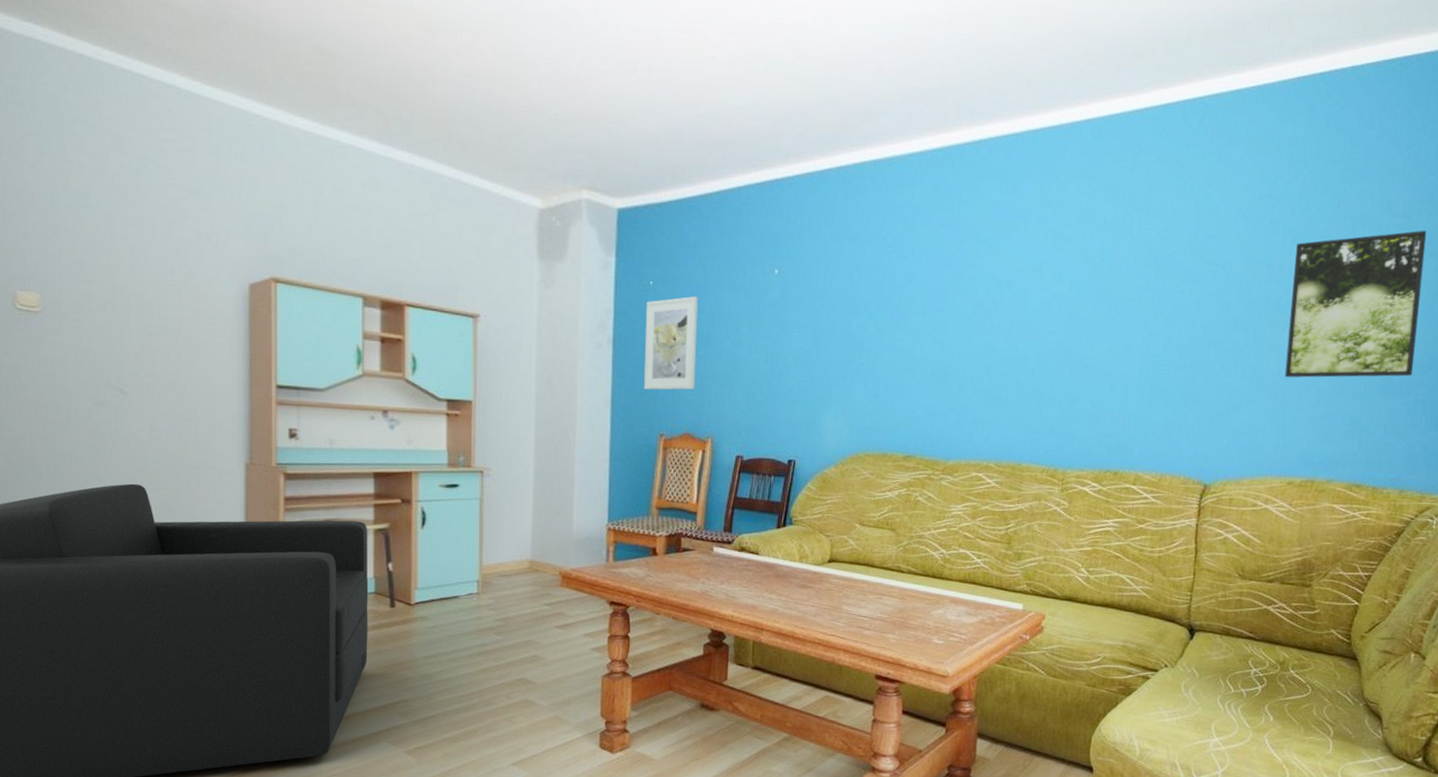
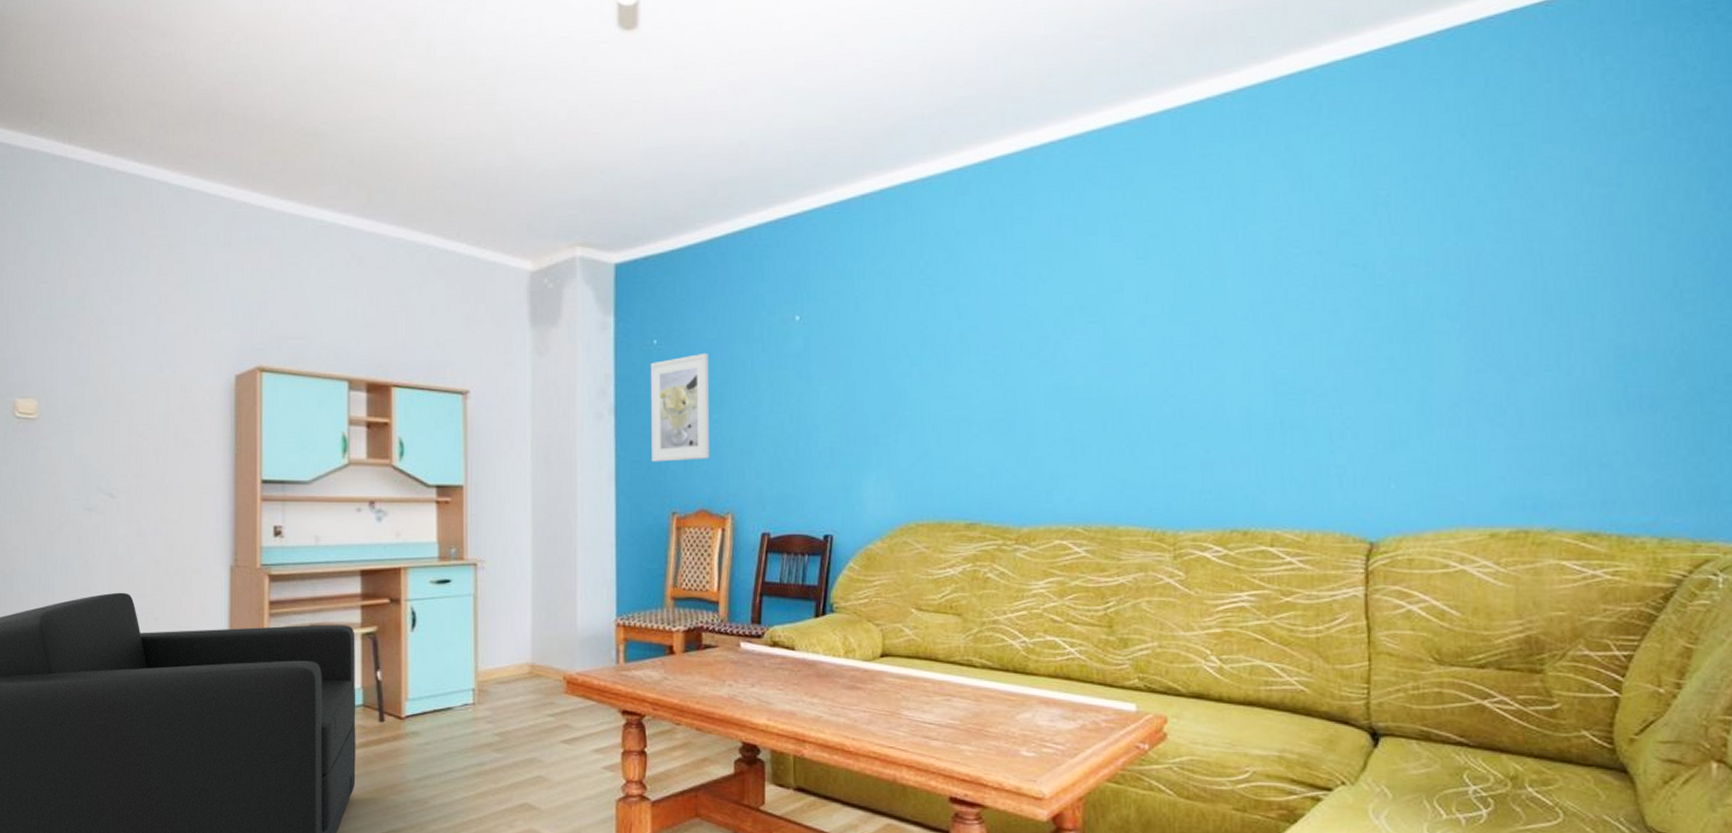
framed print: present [1284,230,1427,378] -> none [1461,198,1655,400]

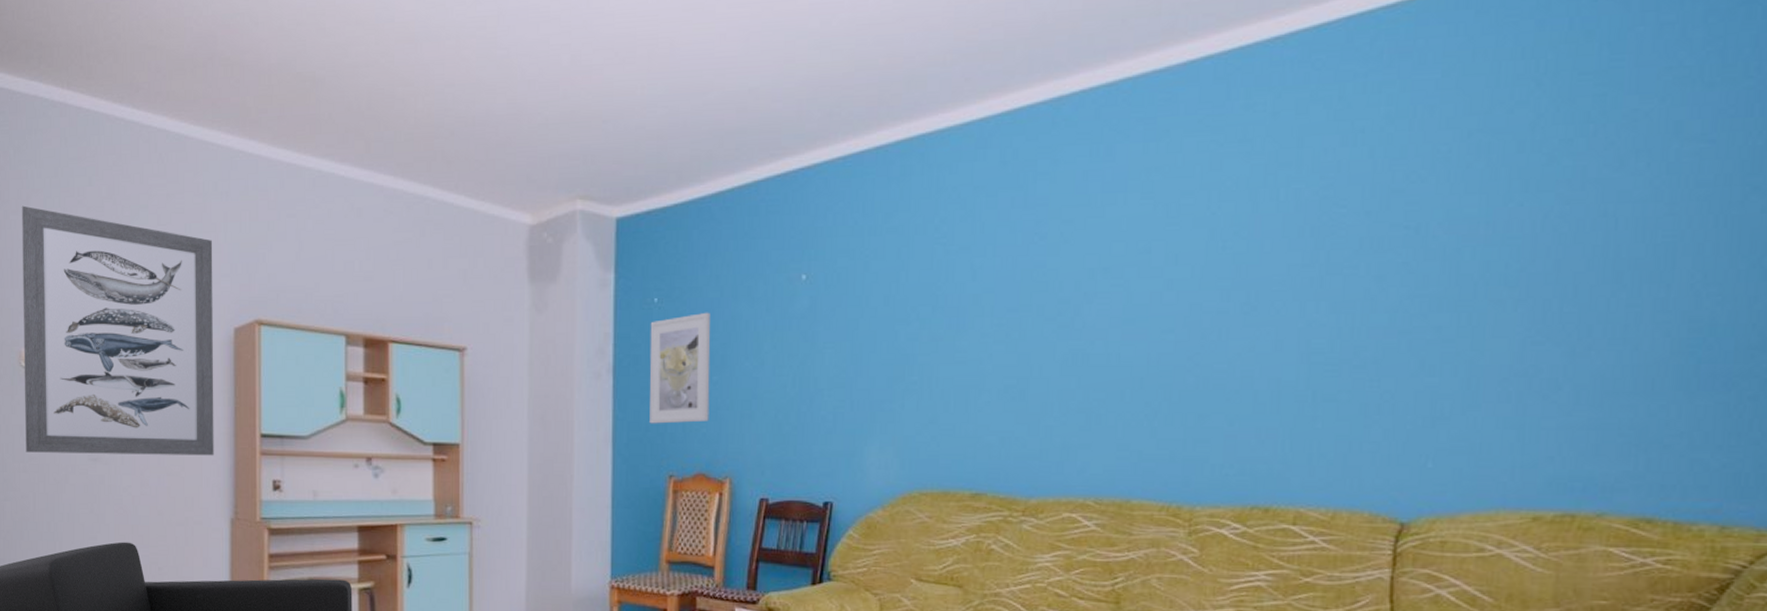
wall art: none [17,257,214,503] -> present [21,205,214,456]

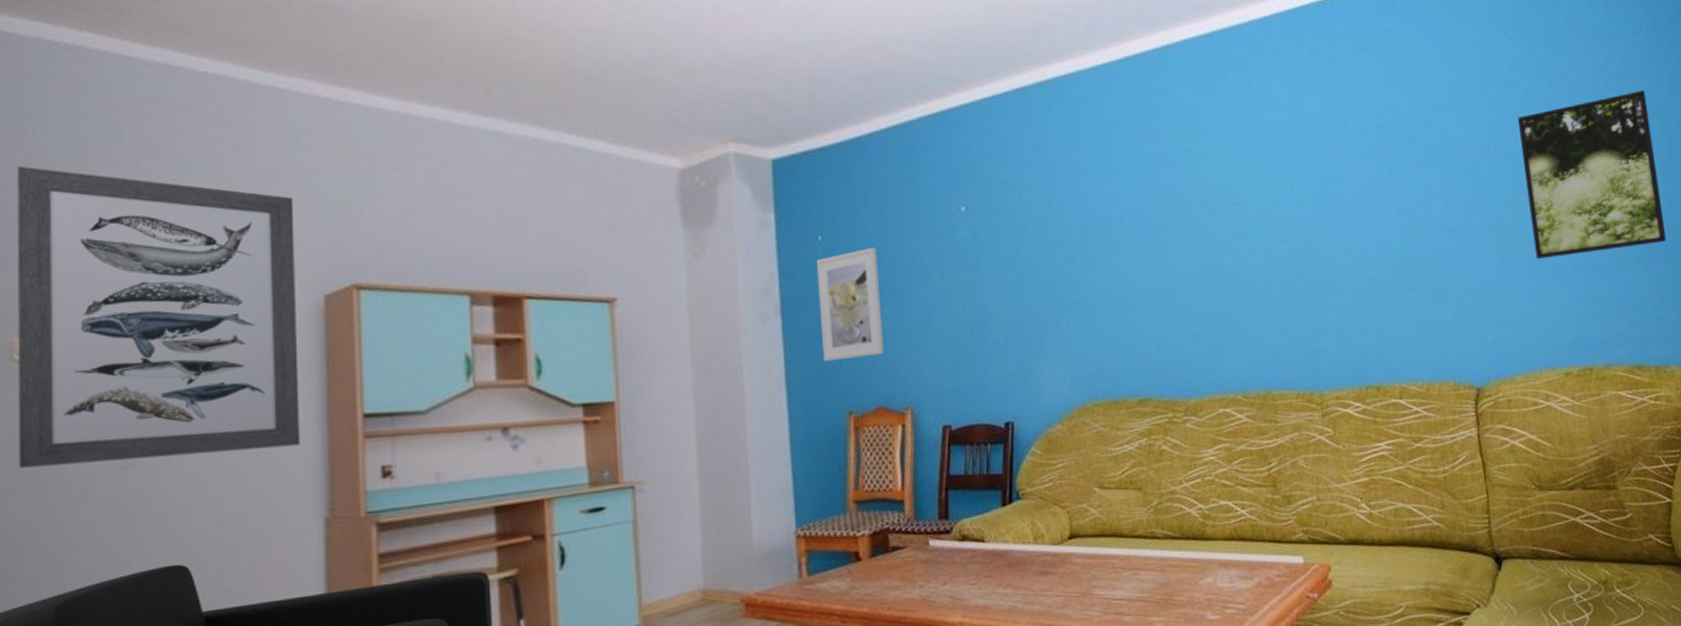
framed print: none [1519,156,1746,374] -> present [1517,90,1666,260]

